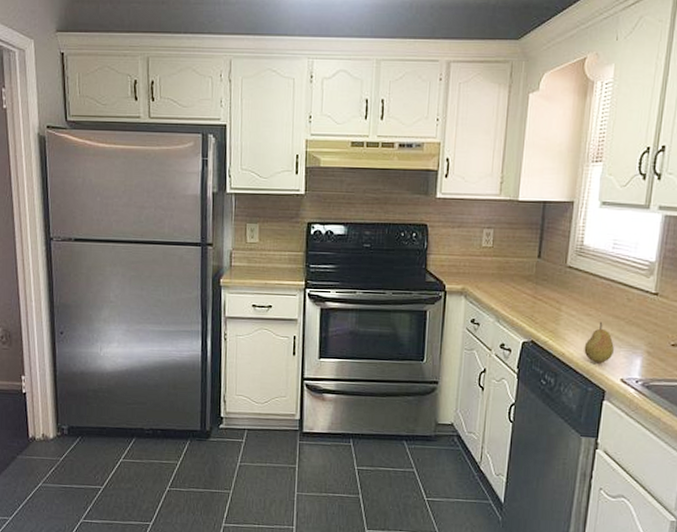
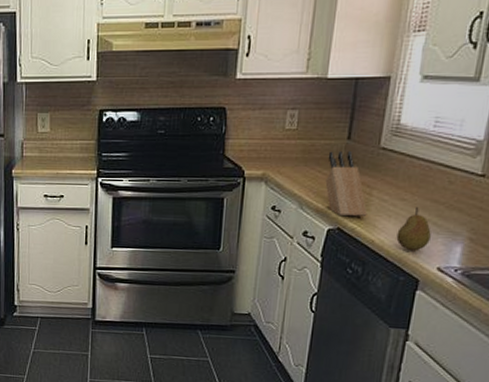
knife block: none [519,268,558,331] -> present [325,150,367,217]

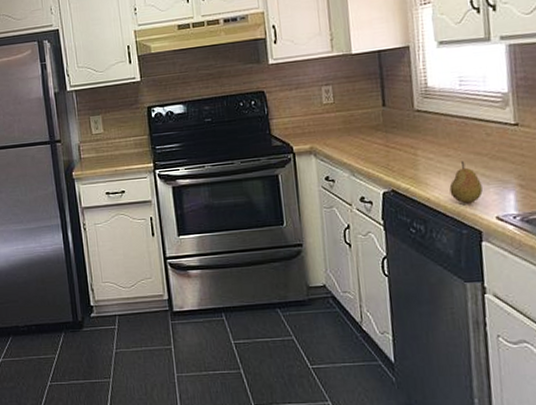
knife block: present [325,150,367,217] -> none [368,116,417,179]

